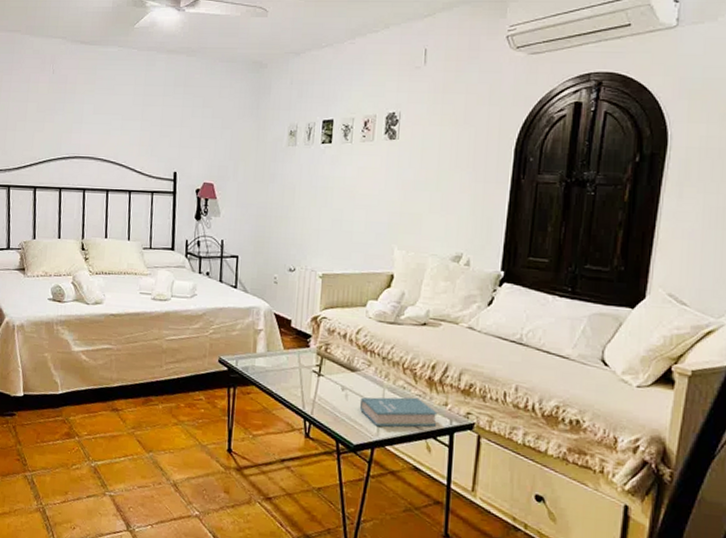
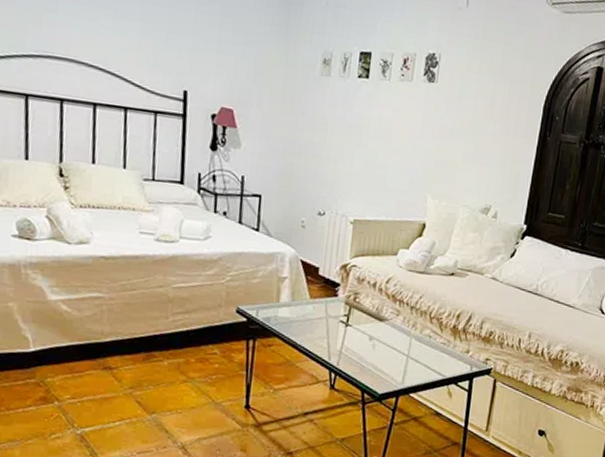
book: present [359,397,438,427] -> none [386,345,460,376]

